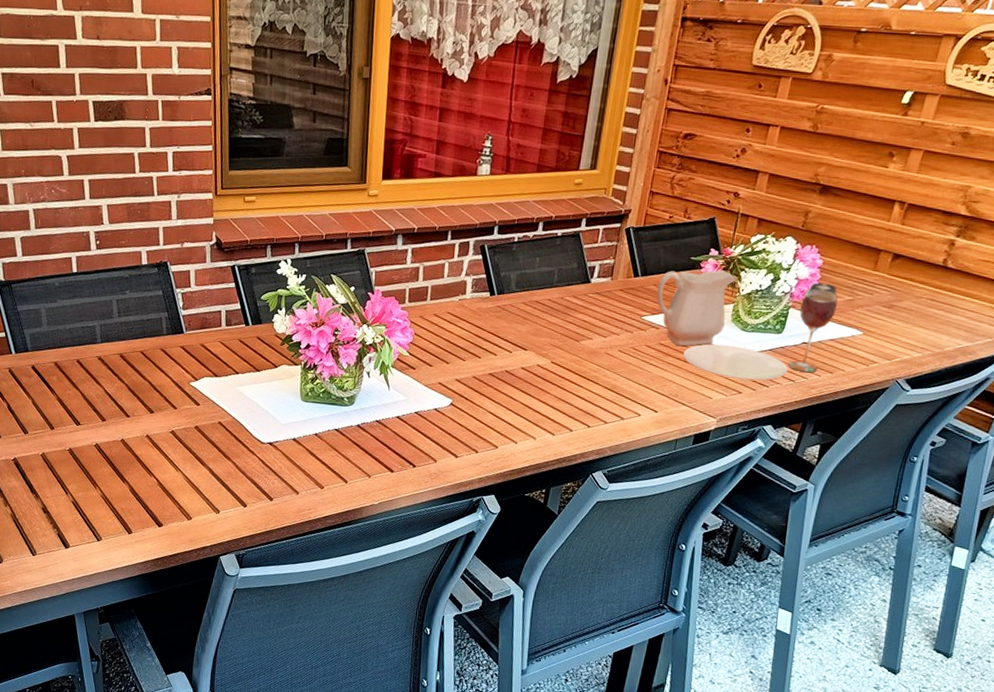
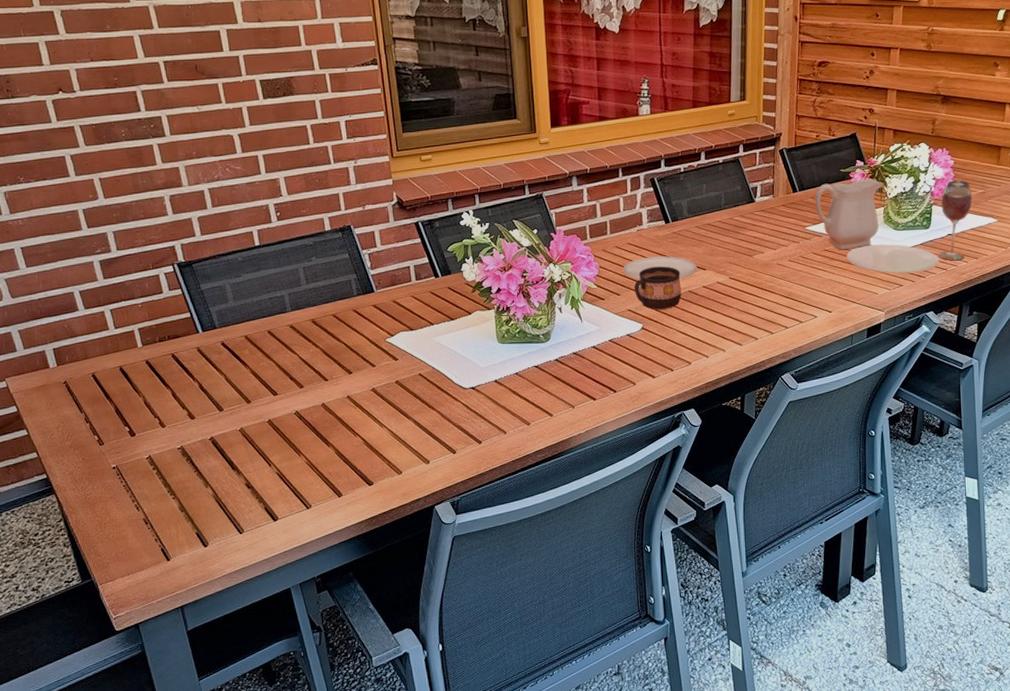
plate: none [439,329,519,357] -> present [623,256,698,280]
cup: none [447,340,499,387] -> present [634,266,681,310]

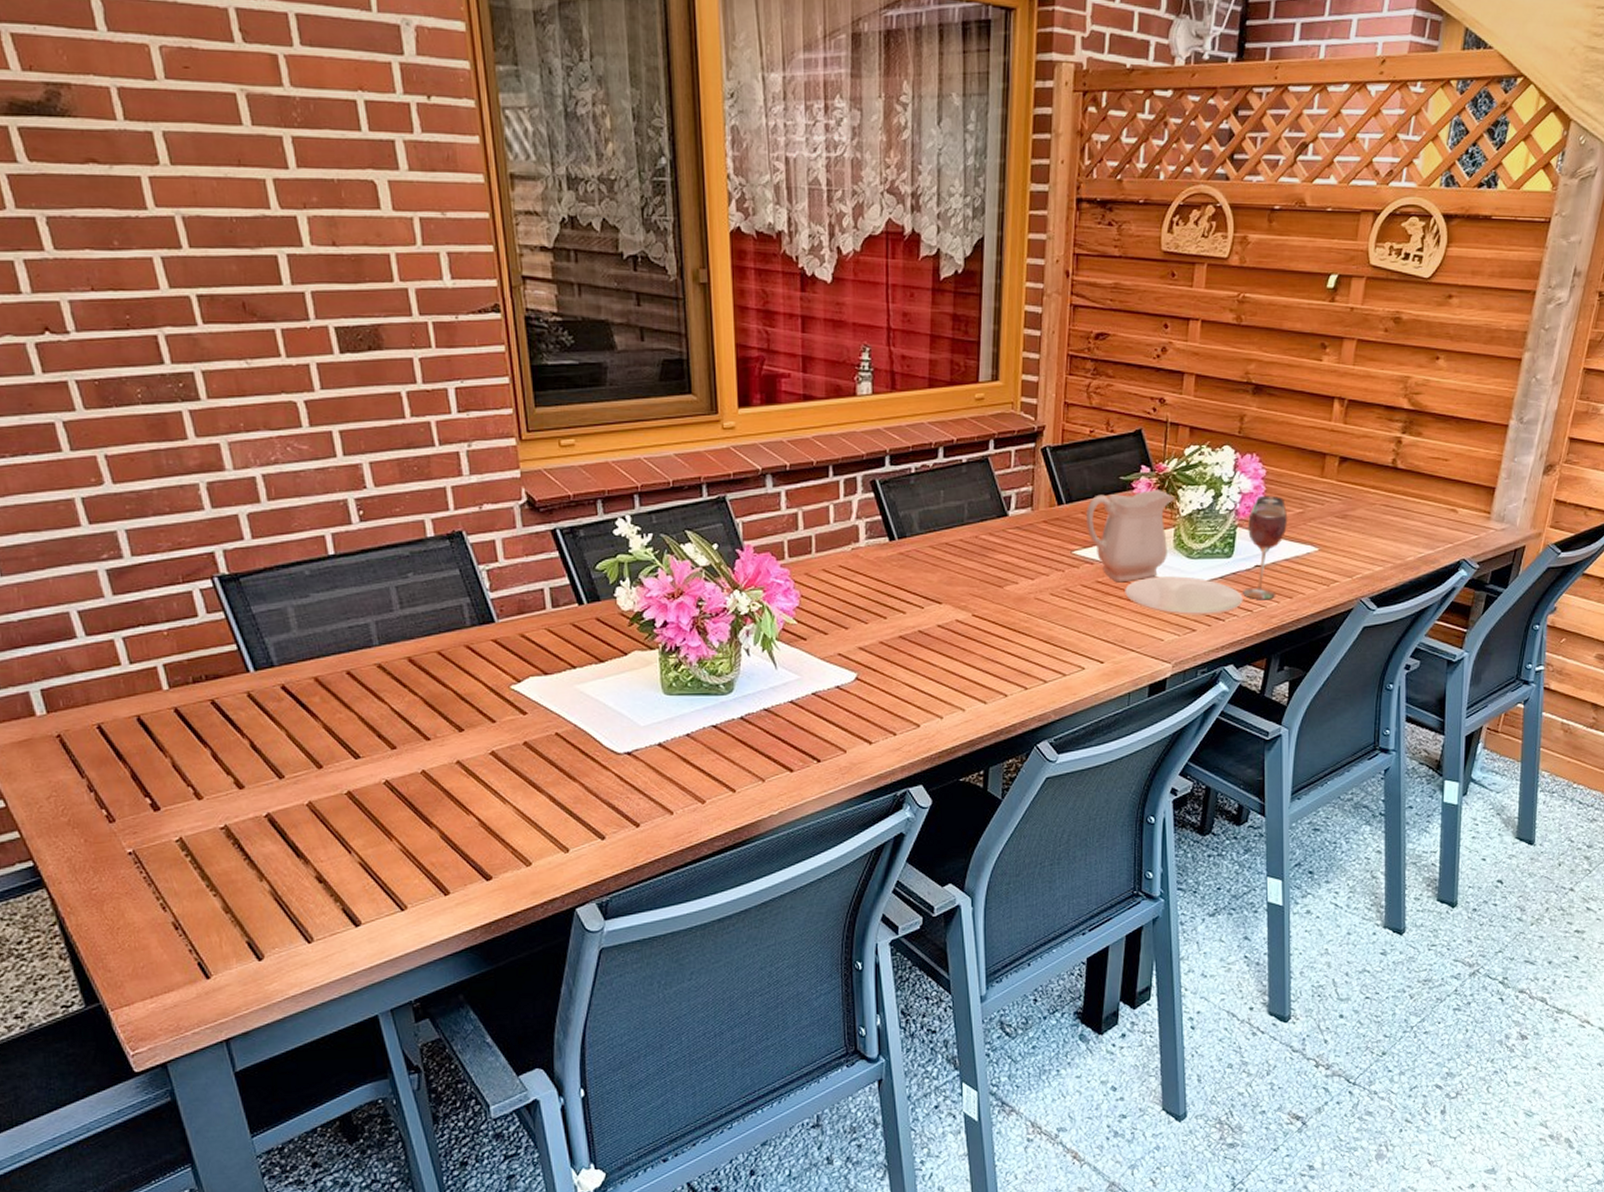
plate: present [623,256,698,280] -> none [832,584,931,615]
cup: present [634,266,681,310] -> none [846,597,909,654]

